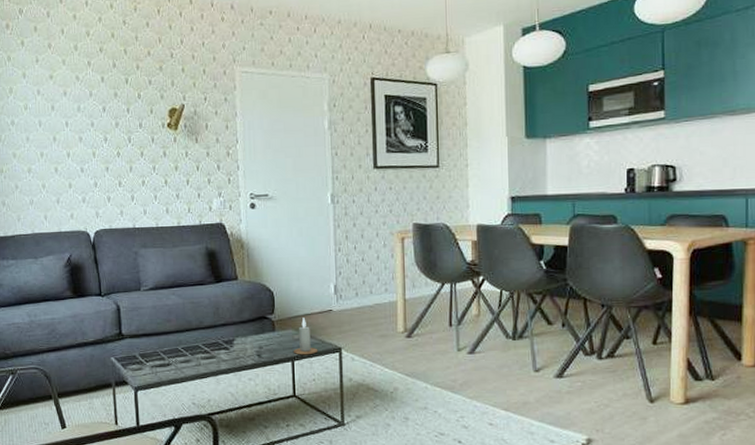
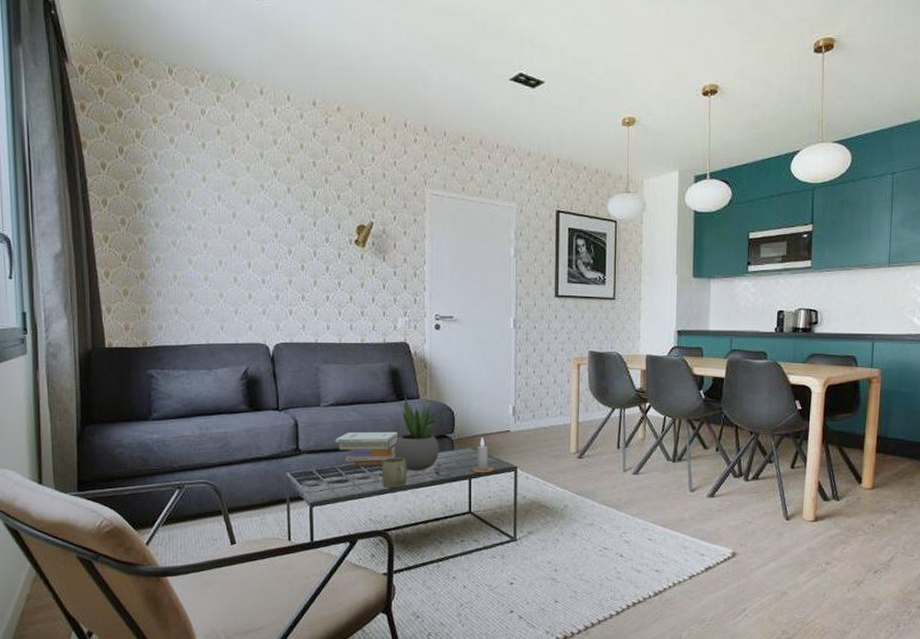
books: none [156,314,219,350] -> present [335,431,399,467]
mug: none [202,340,229,371] -> present [381,457,407,488]
potted plant: none [214,277,266,354] -> present [394,396,447,471]

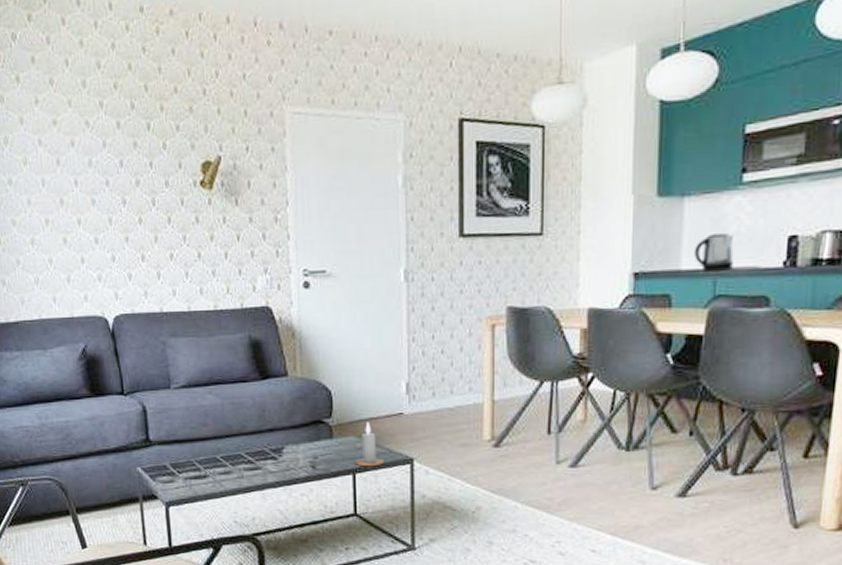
books: present [335,431,399,467] -> none [190,417,265,460]
mug: present [381,457,407,488] -> none [245,448,277,485]
potted plant: present [394,396,447,471] -> none [259,373,322,465]
kettle: none [718,305,743,334] -> present [694,232,734,273]

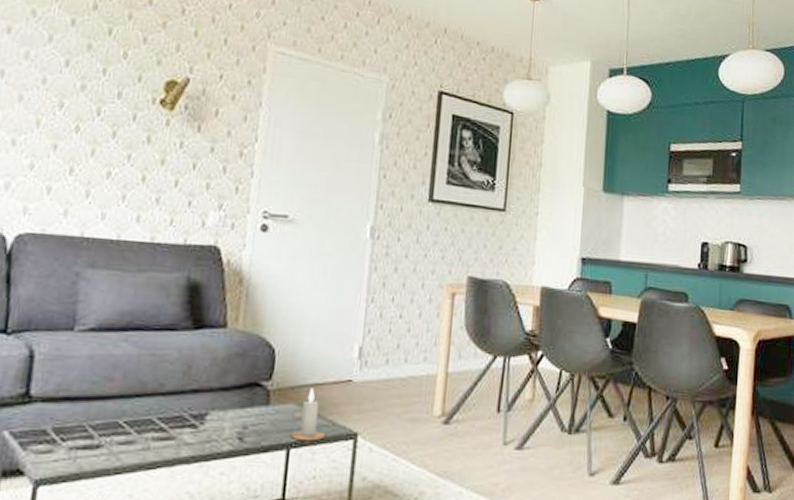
kettle: present [694,232,734,273] -> none [631,231,661,267]

